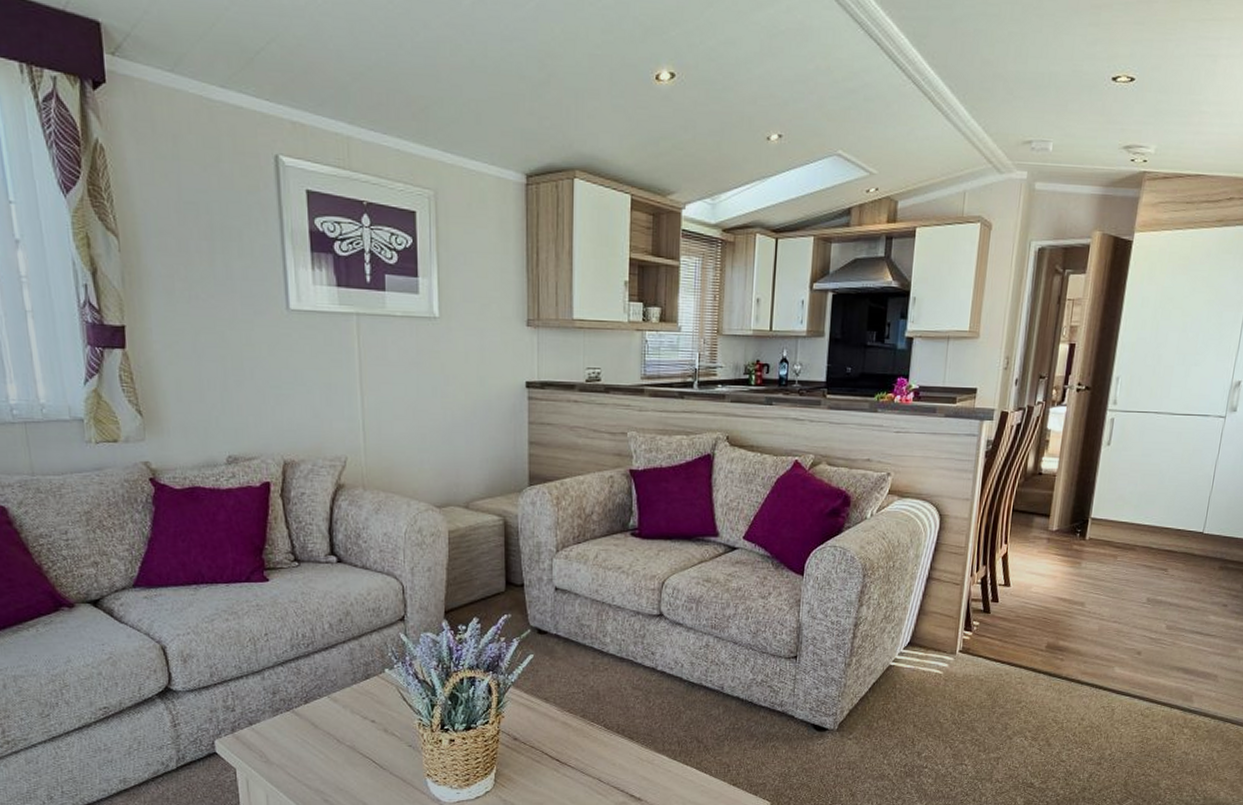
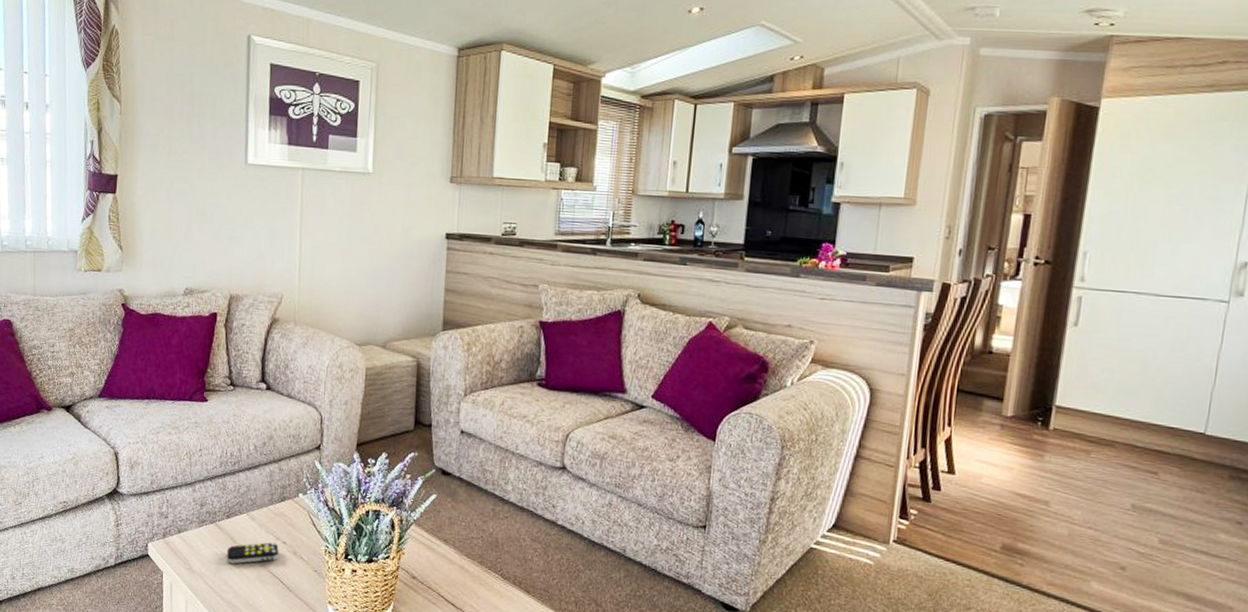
remote control: none [308,723,368,750] -> present [226,542,279,564]

